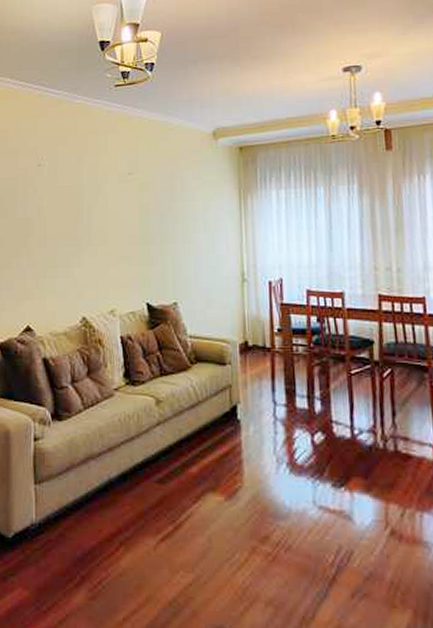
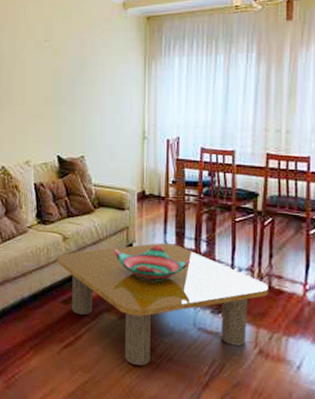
coffee table: none [150,403,396,559] -> present [57,243,269,366]
decorative bowl: none [215,405,305,450] -> present [114,244,191,281]

